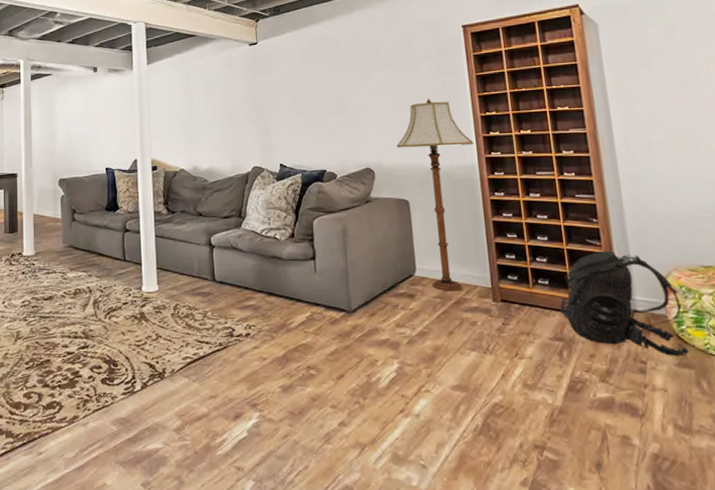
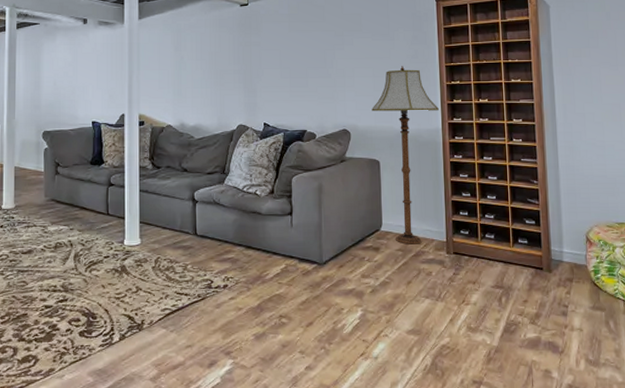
backpack: present [560,250,689,357] -> none [502,208,602,301]

